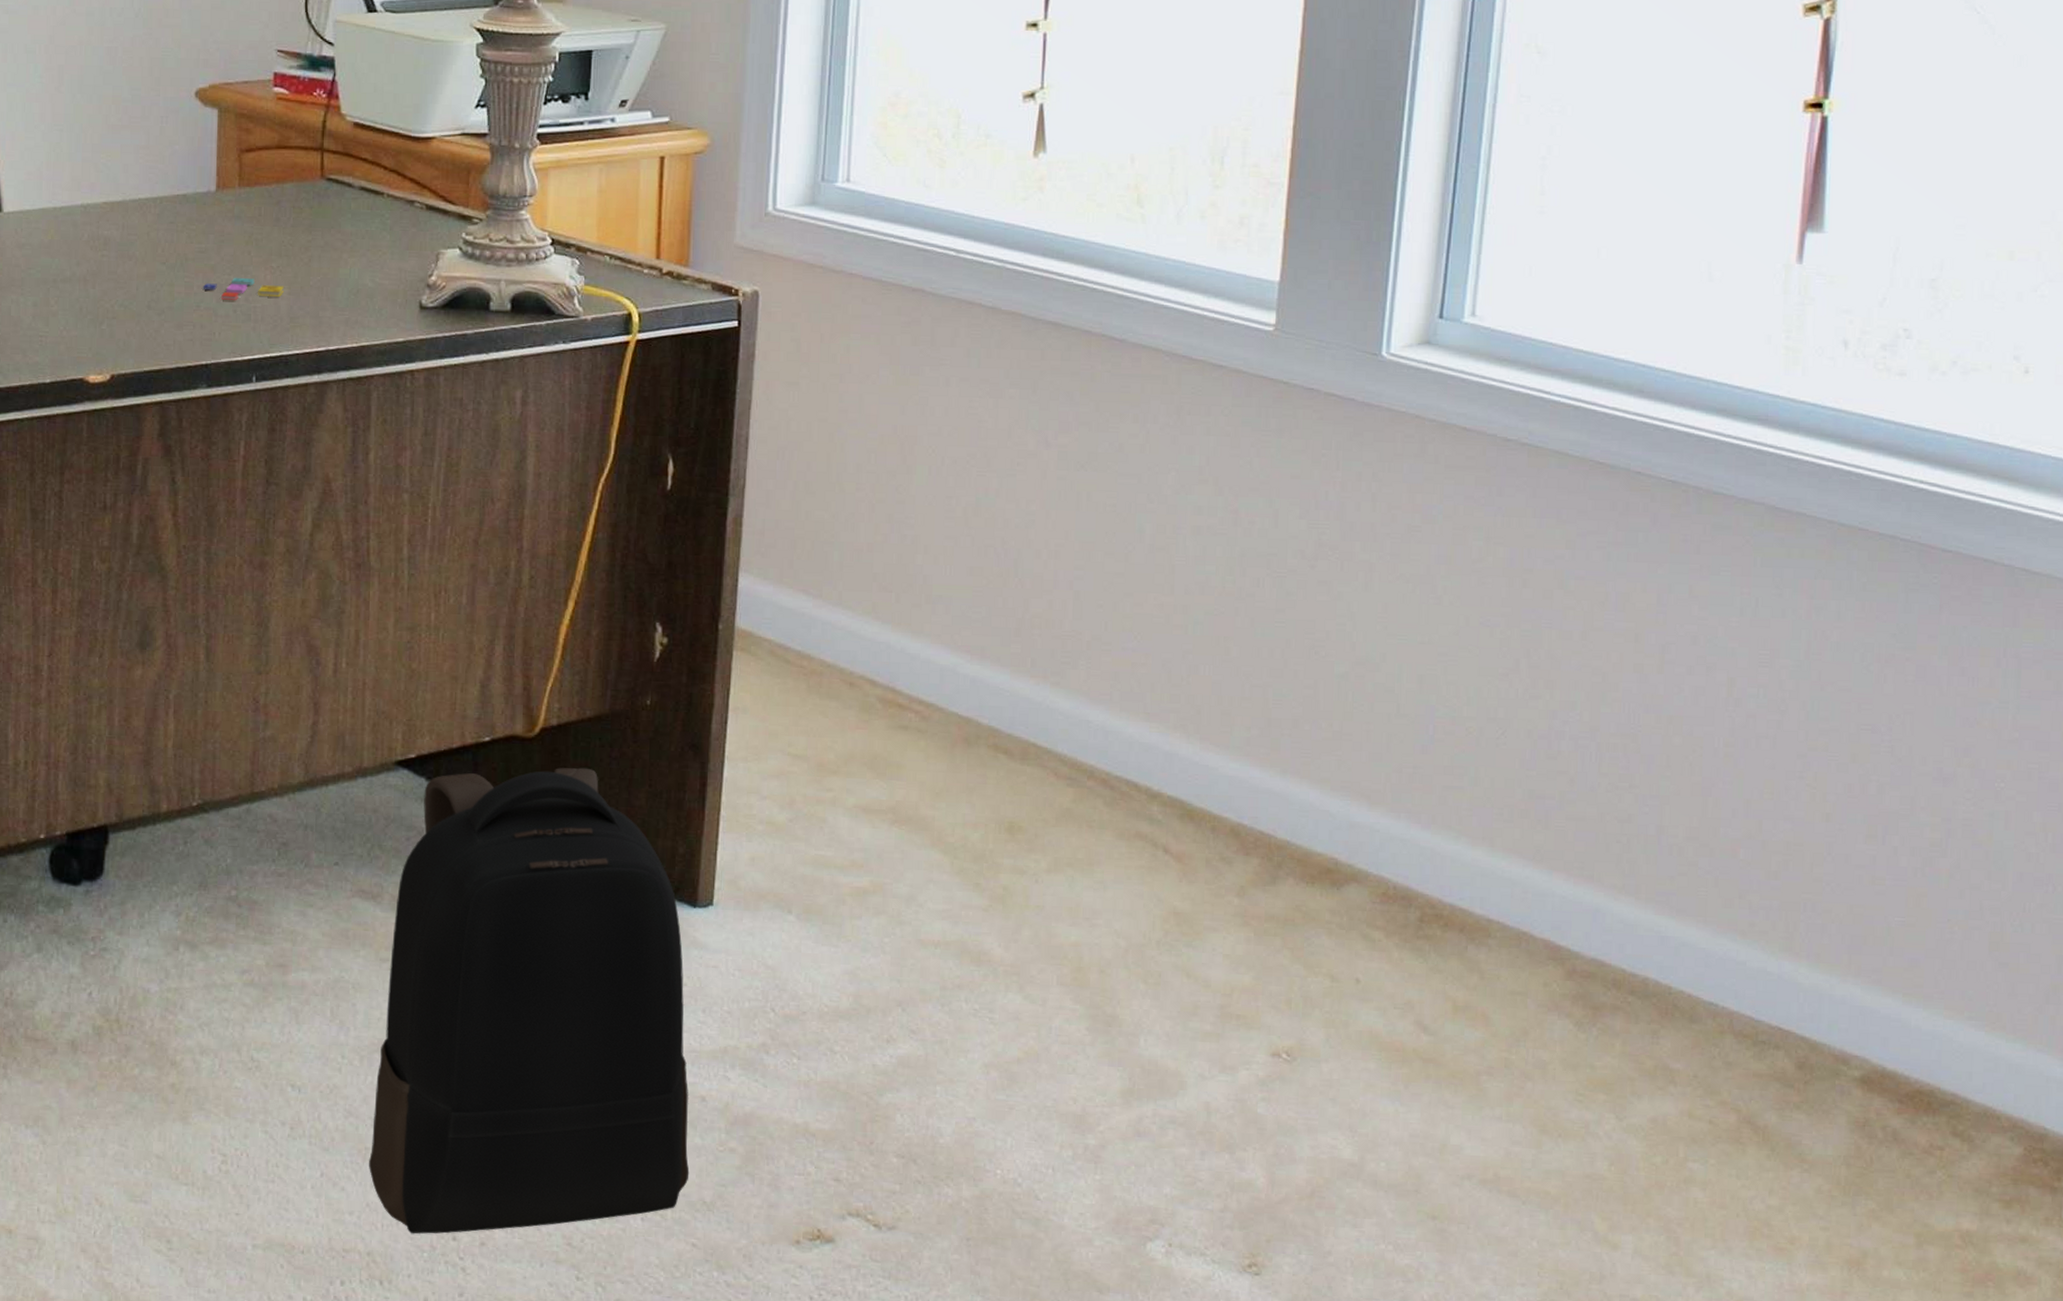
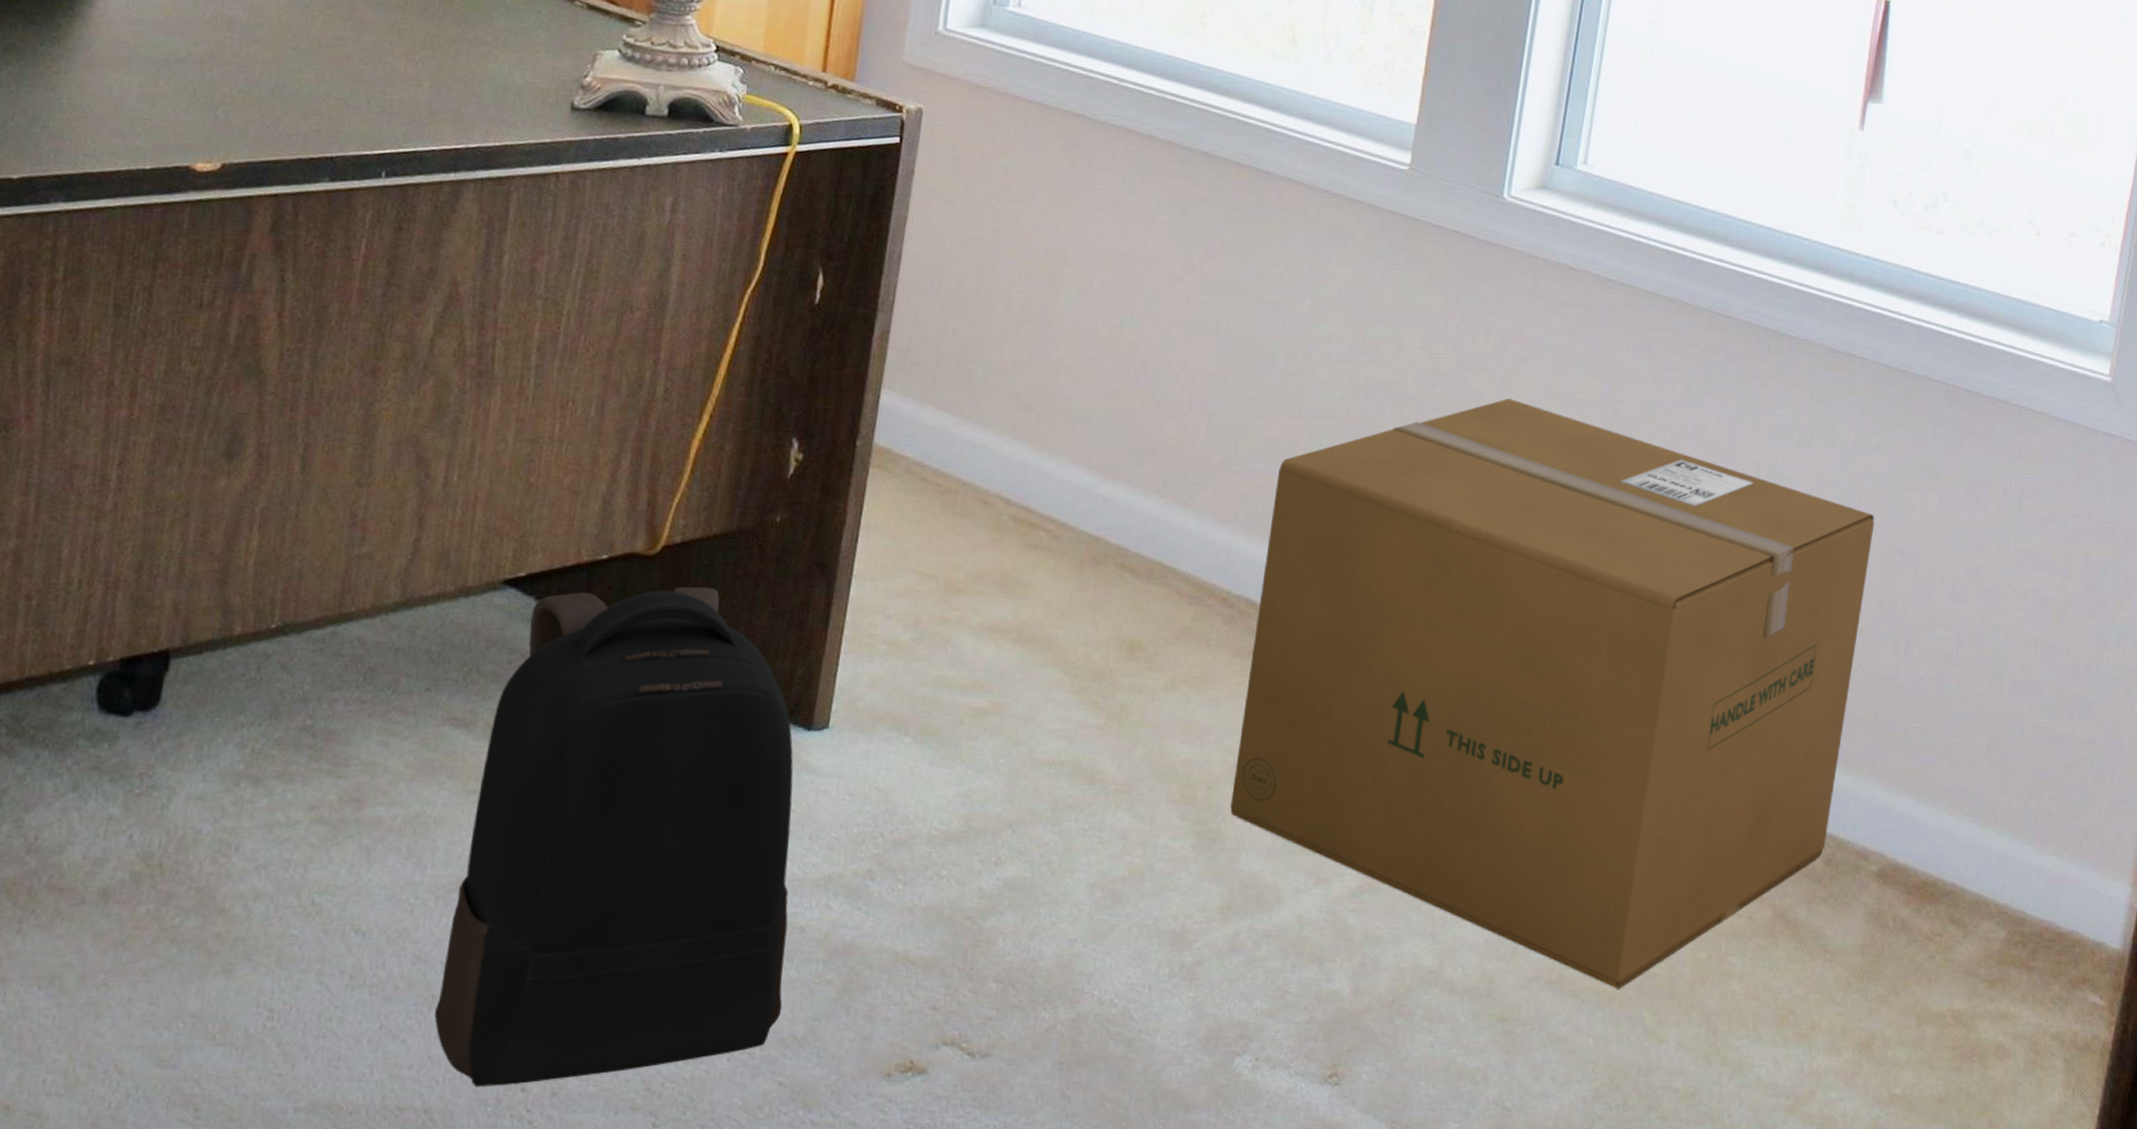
books: present [202,277,285,301] -> none [335,67,426,92]
box: none [1125,569,1838,1191] -> present [1230,398,1875,989]

